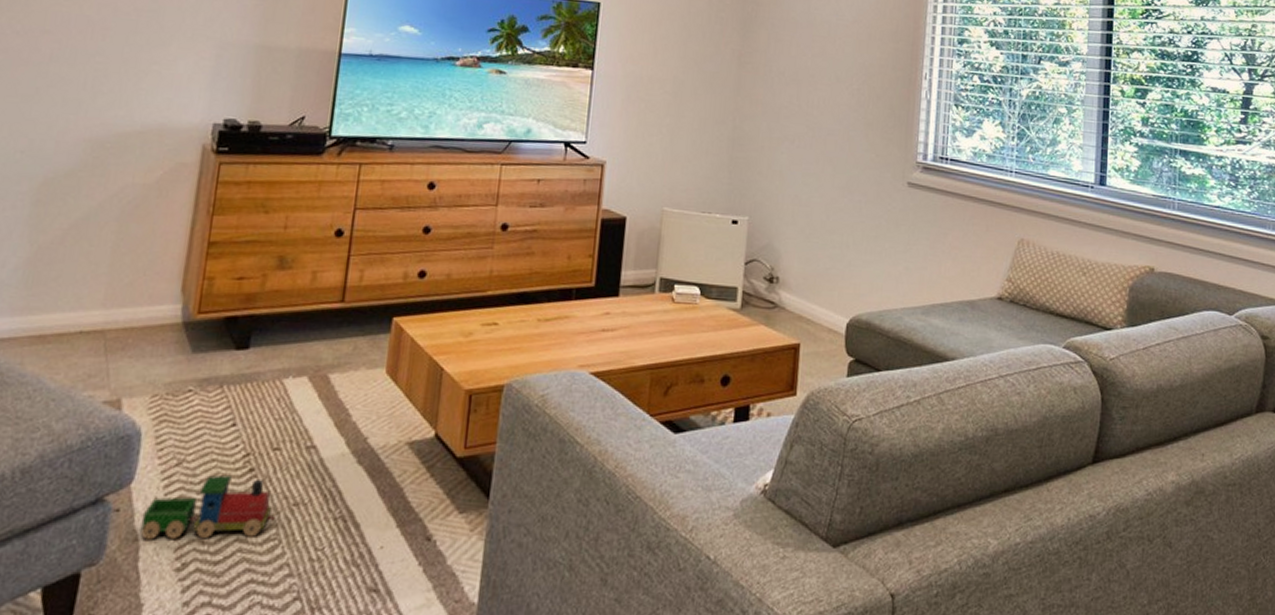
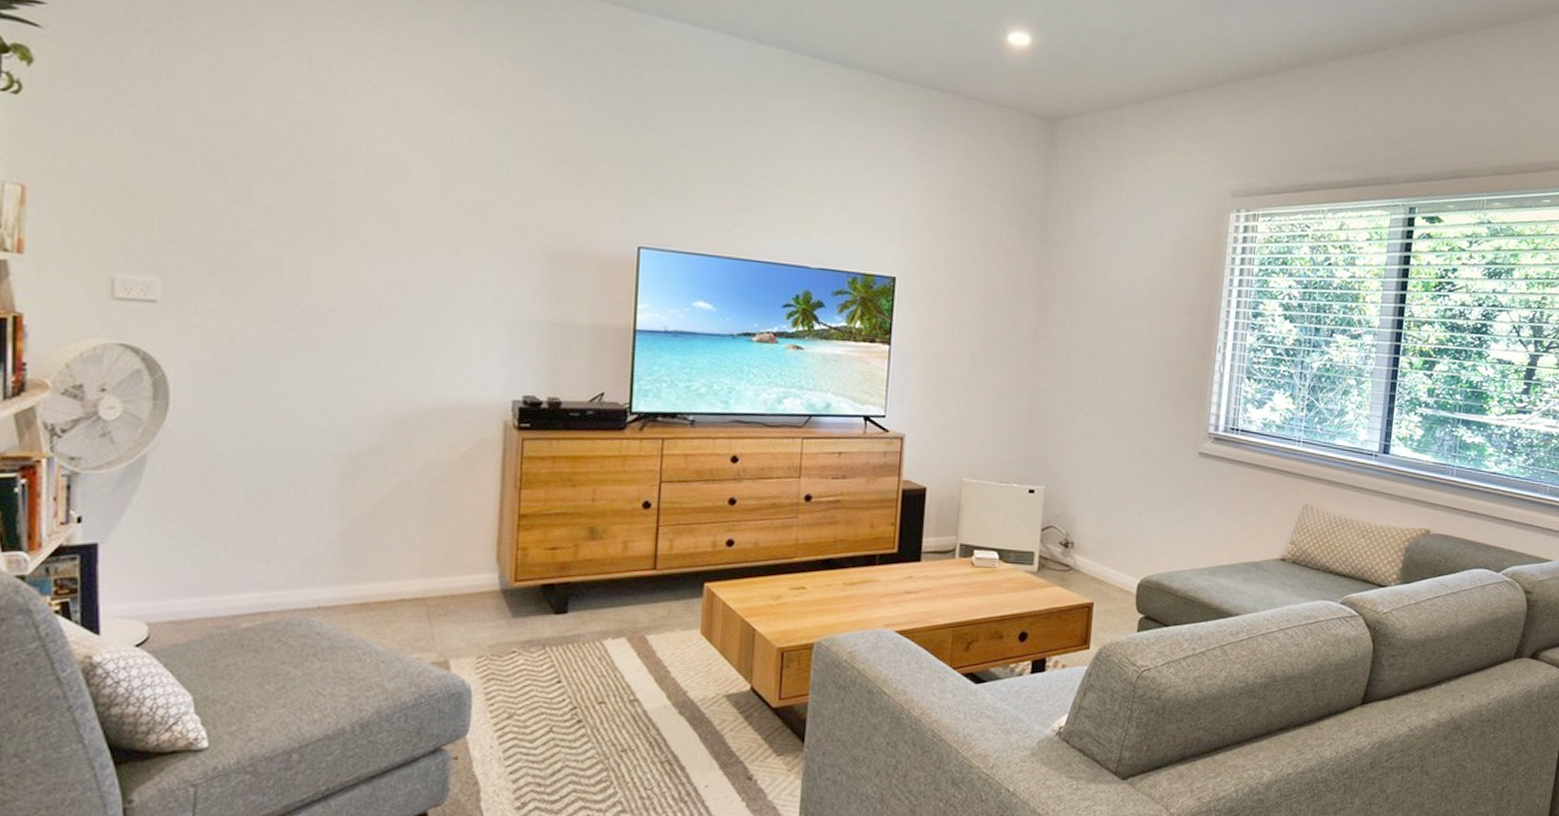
toy train: present [140,475,275,540] -> none [479,727,605,783]

